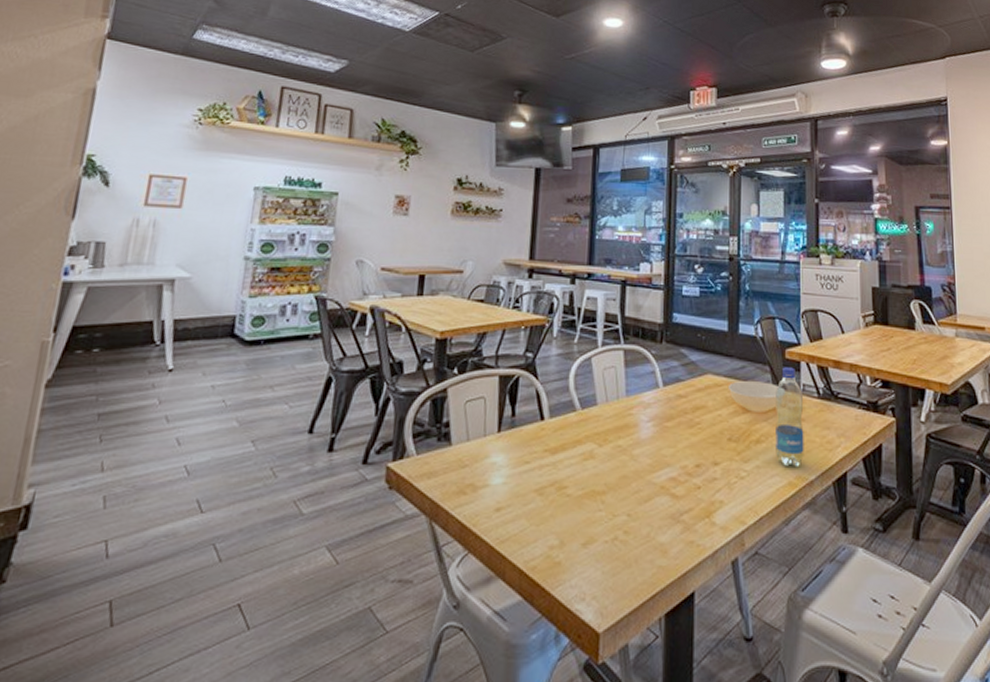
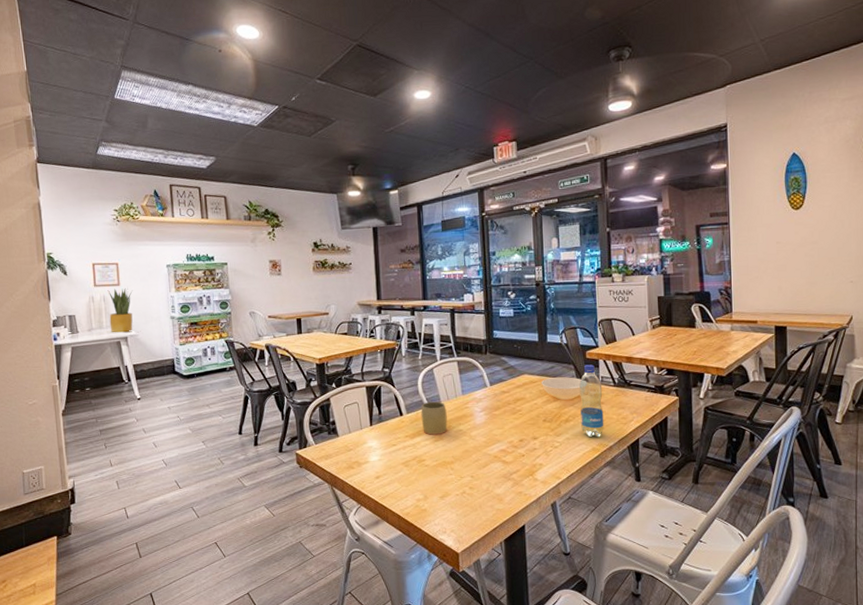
planter: none [152,211,199,273] -> present [107,288,133,333]
mug: none [568,402,604,451] -> present [421,401,448,435]

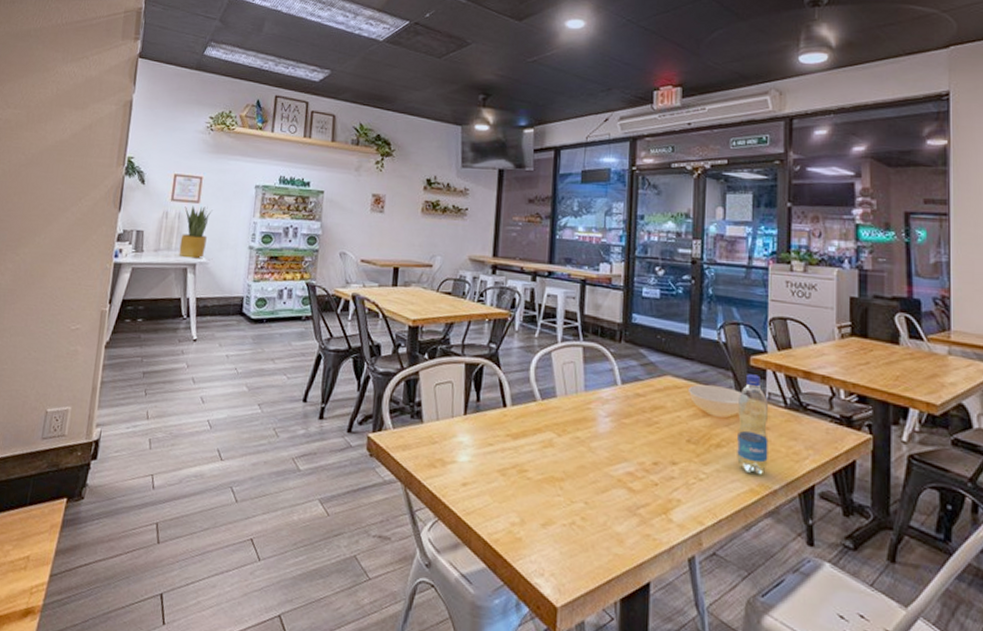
mug: present [421,401,448,435] -> none [529,393,563,439]

